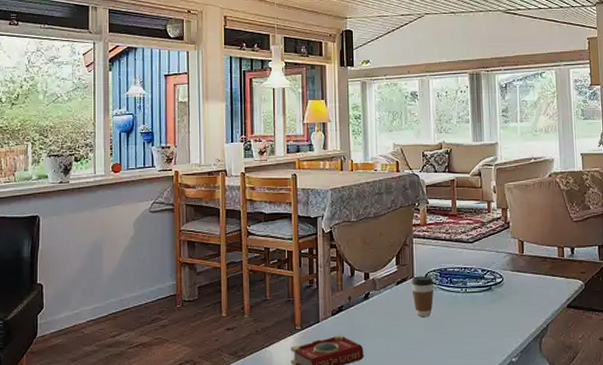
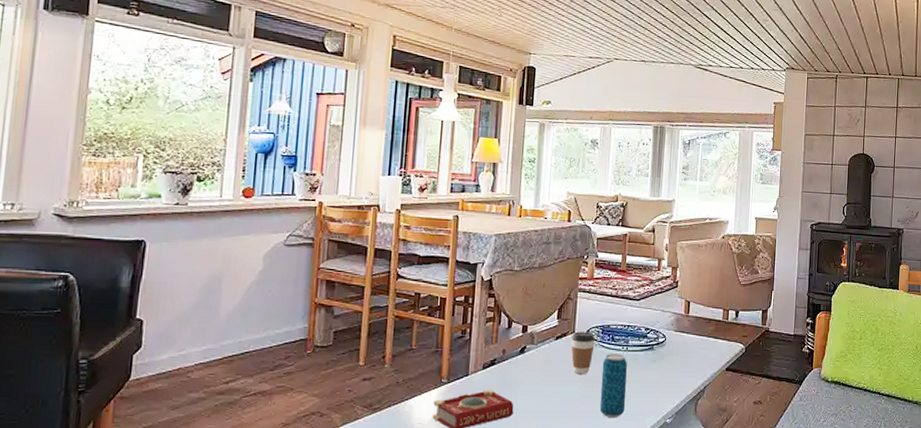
beverage can: none [443,296,470,358] -> present [599,354,627,417]

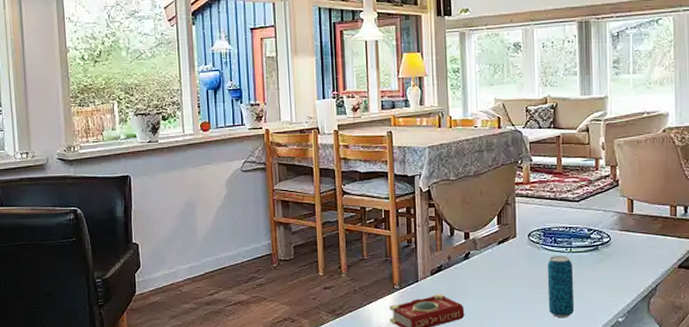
coffee cup: present [571,332,595,374] -> none [513,235,538,276]

